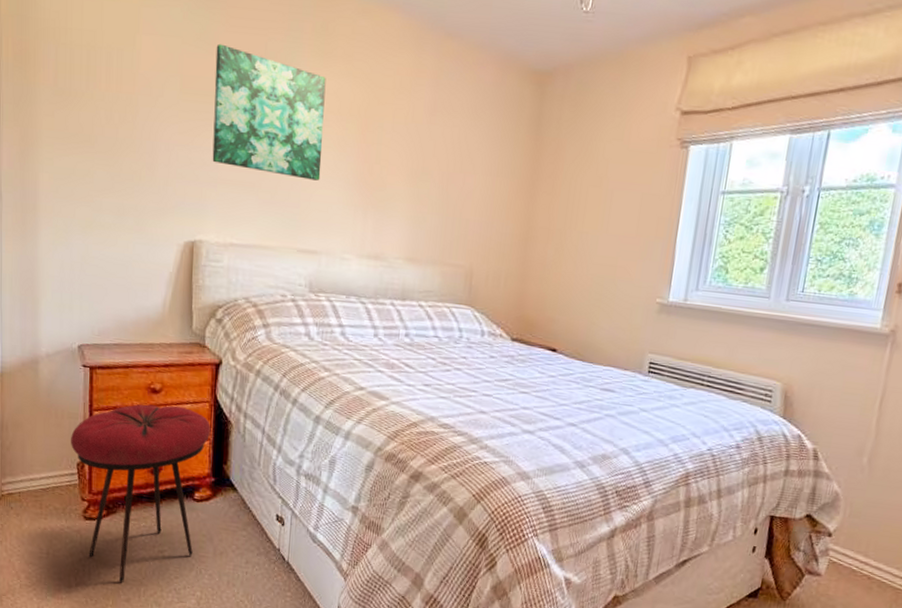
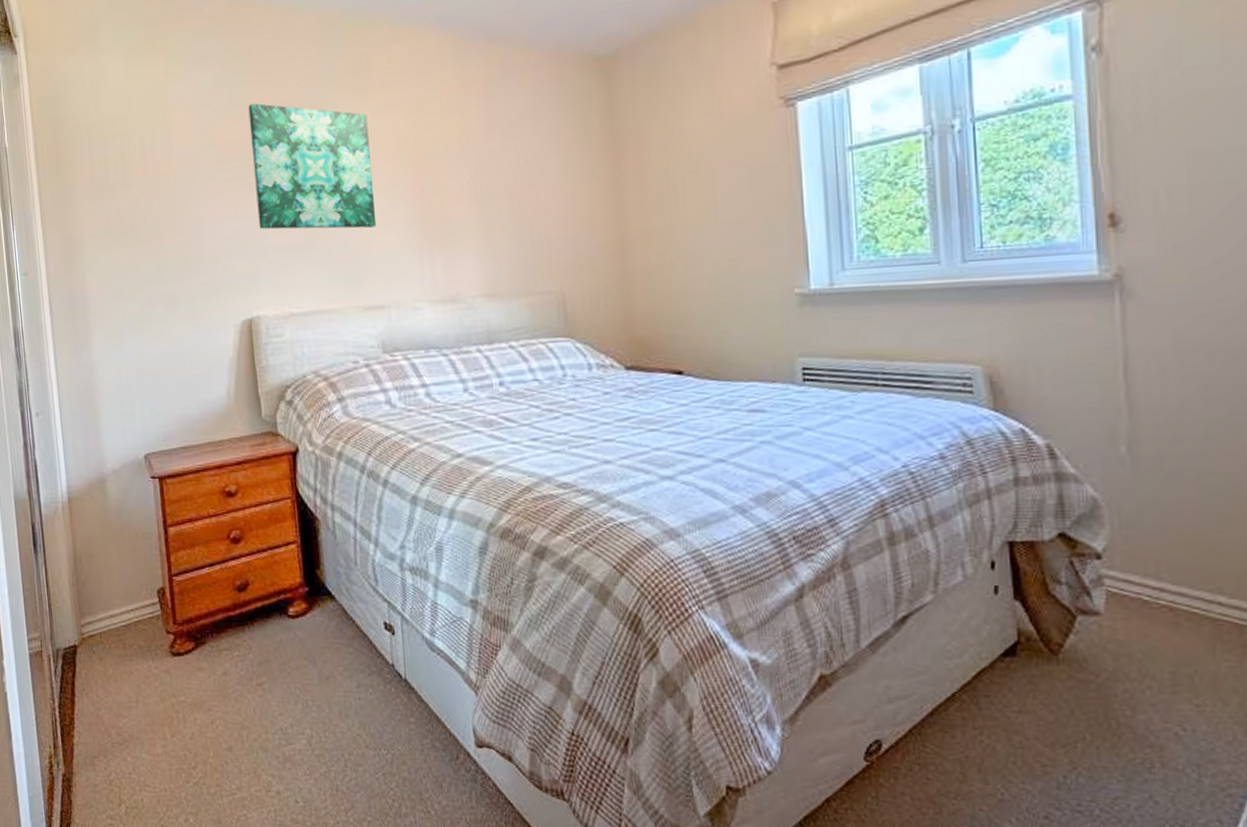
stool: present [71,404,211,583] -> none [147,507,297,728]

